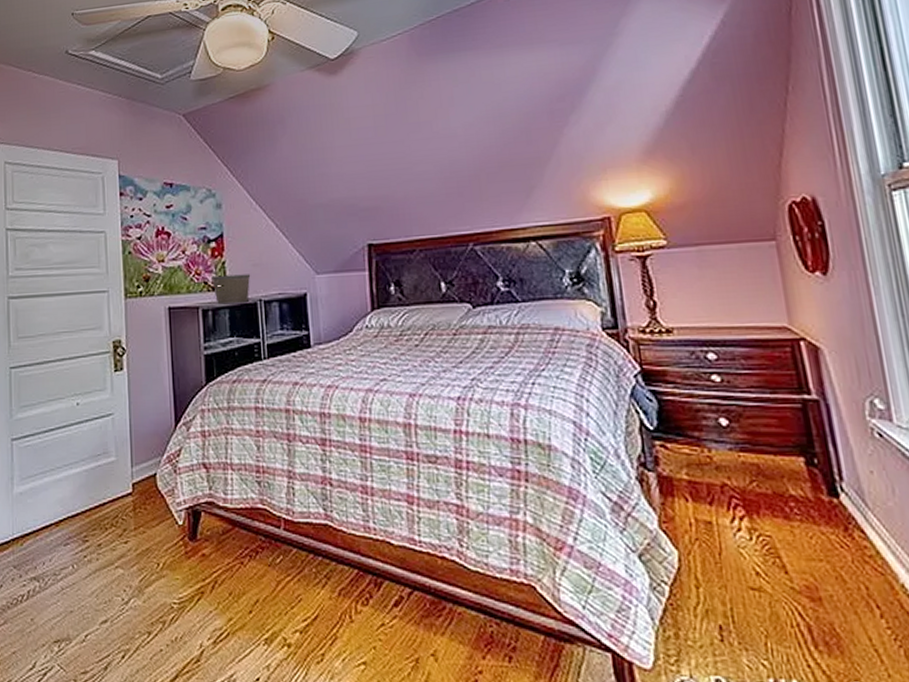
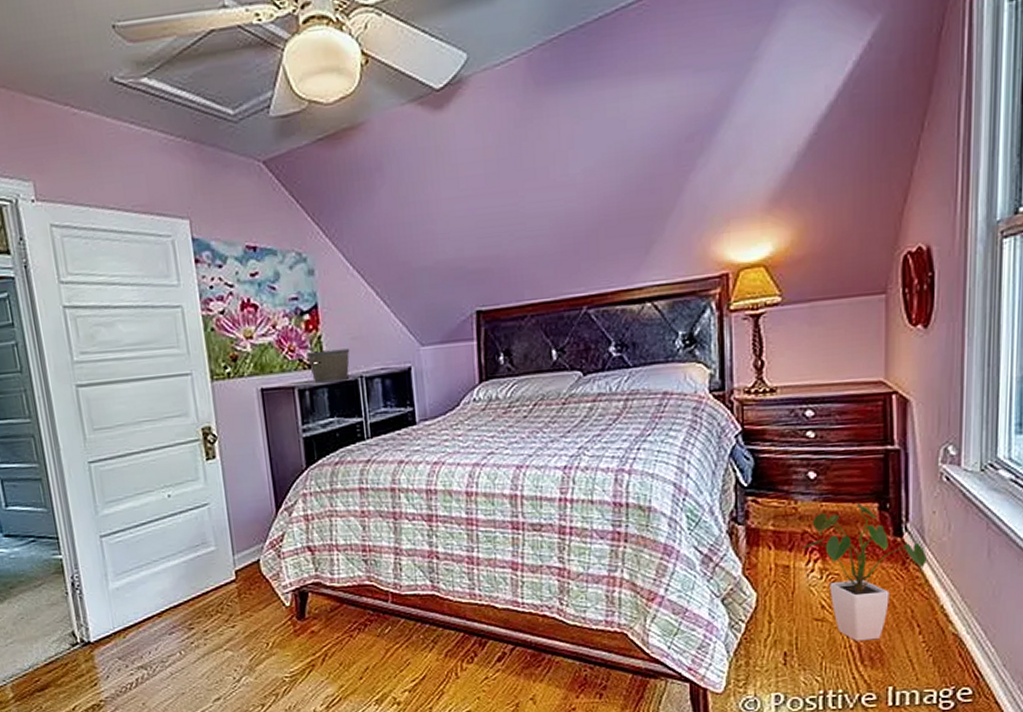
house plant: none [724,454,874,620] -> present [802,502,927,641]

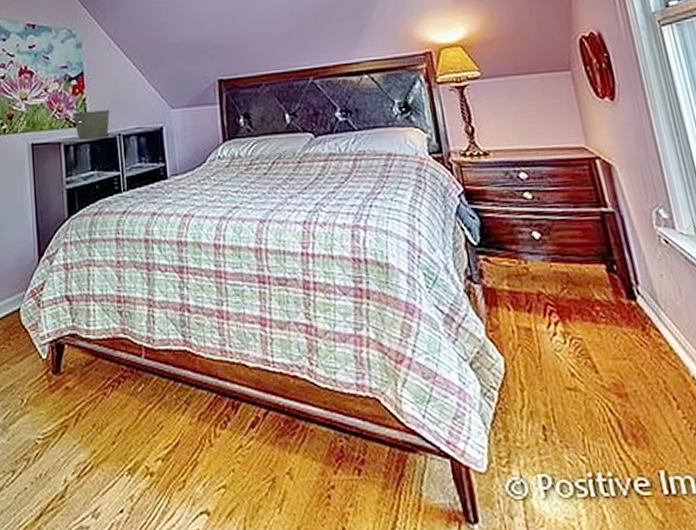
house plant: present [802,502,927,641] -> none [540,263,666,415]

